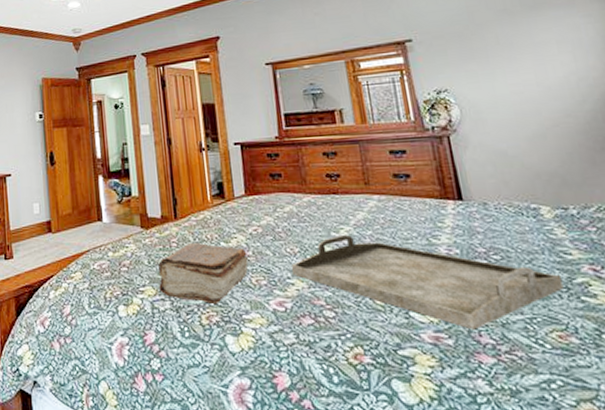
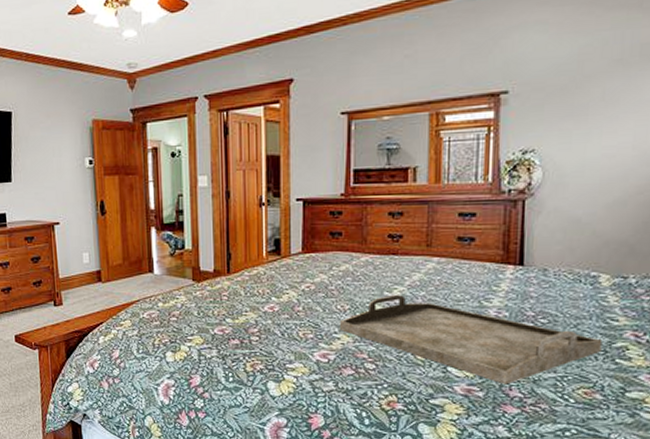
book: present [158,243,249,305] -> none [207,297,297,355]

